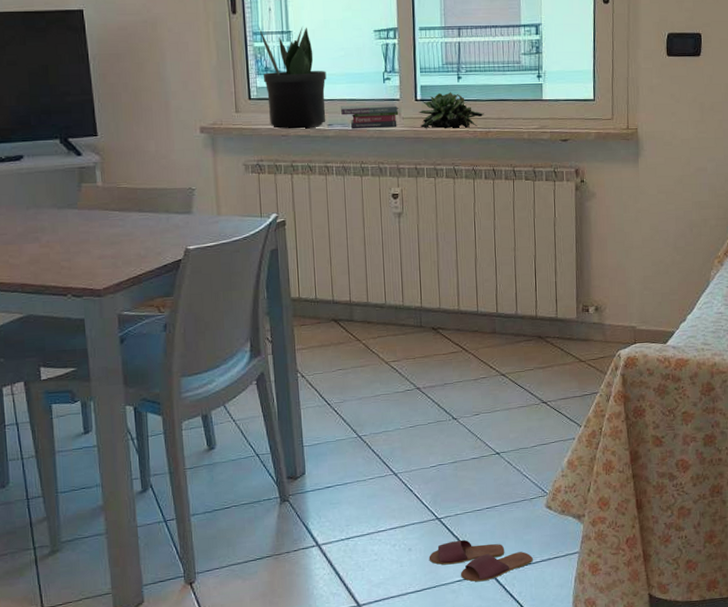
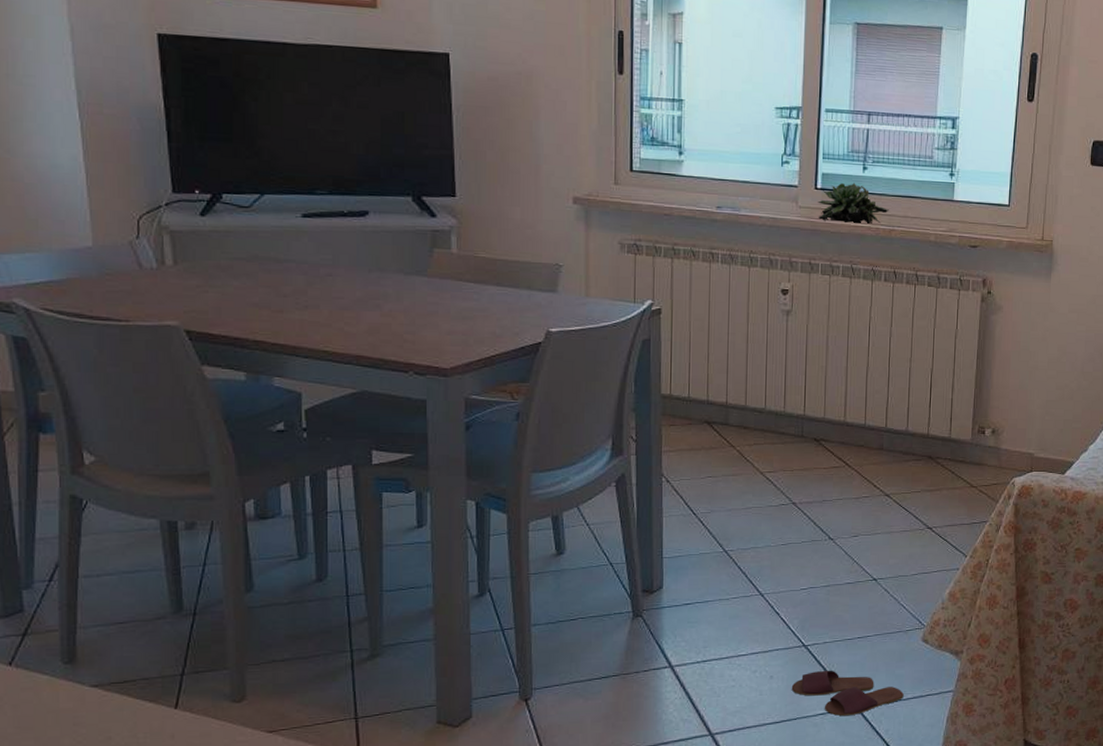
planter: present [259,27,327,130] -> none [647,91,719,209]
books: present [340,103,399,129] -> none [731,188,796,217]

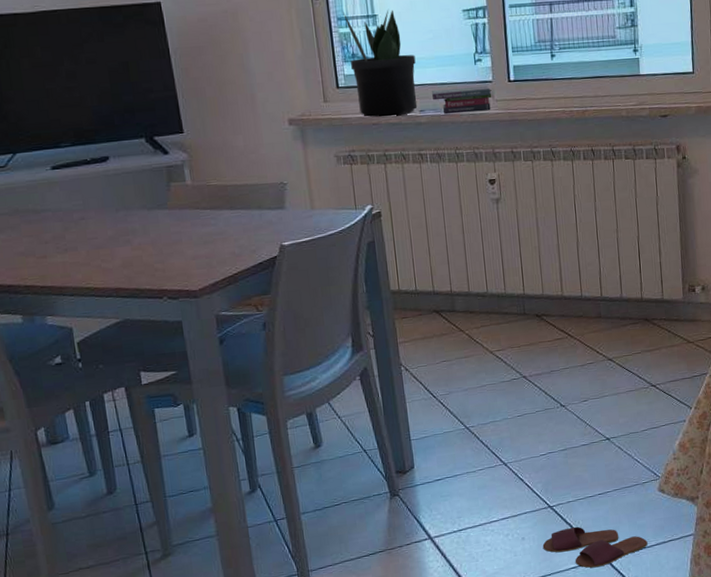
planter: none [647,91,719,209] -> present [343,10,417,118]
books: none [731,188,796,217] -> present [431,85,492,115]
succulent plant: present [817,183,889,224] -> none [512,71,580,112]

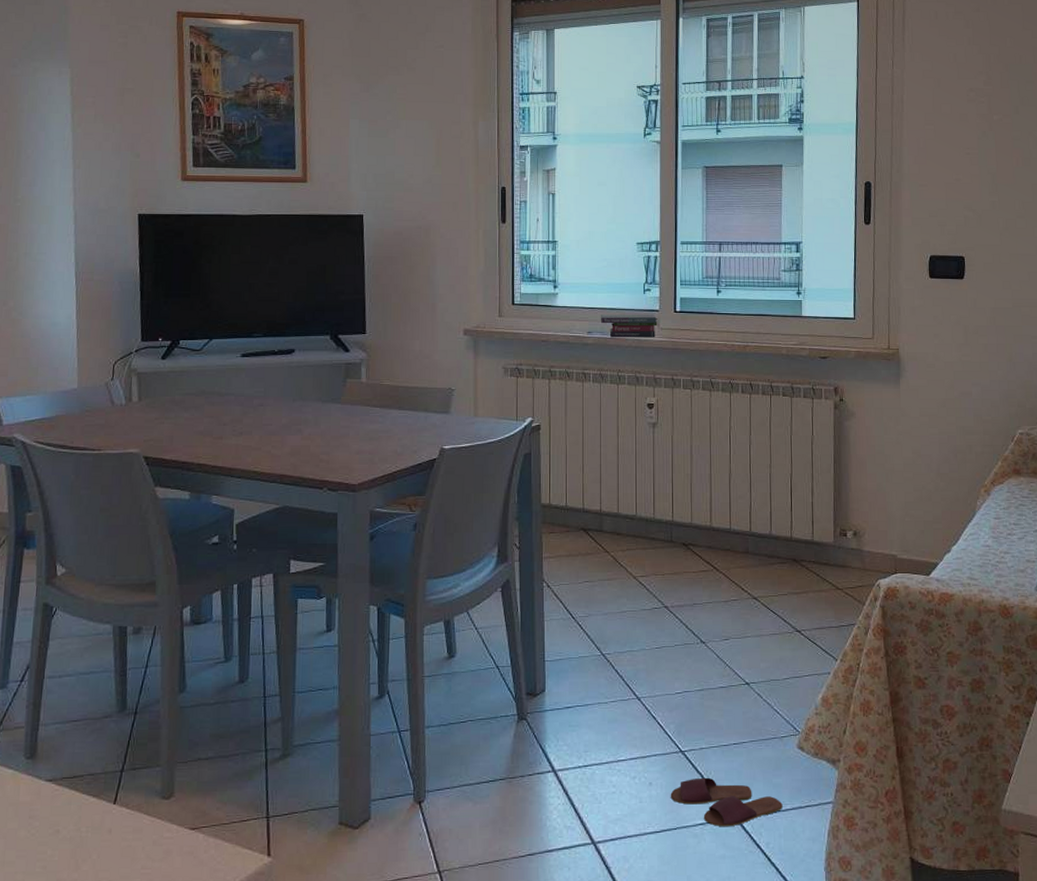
planter: present [343,10,417,118] -> none [526,236,588,335]

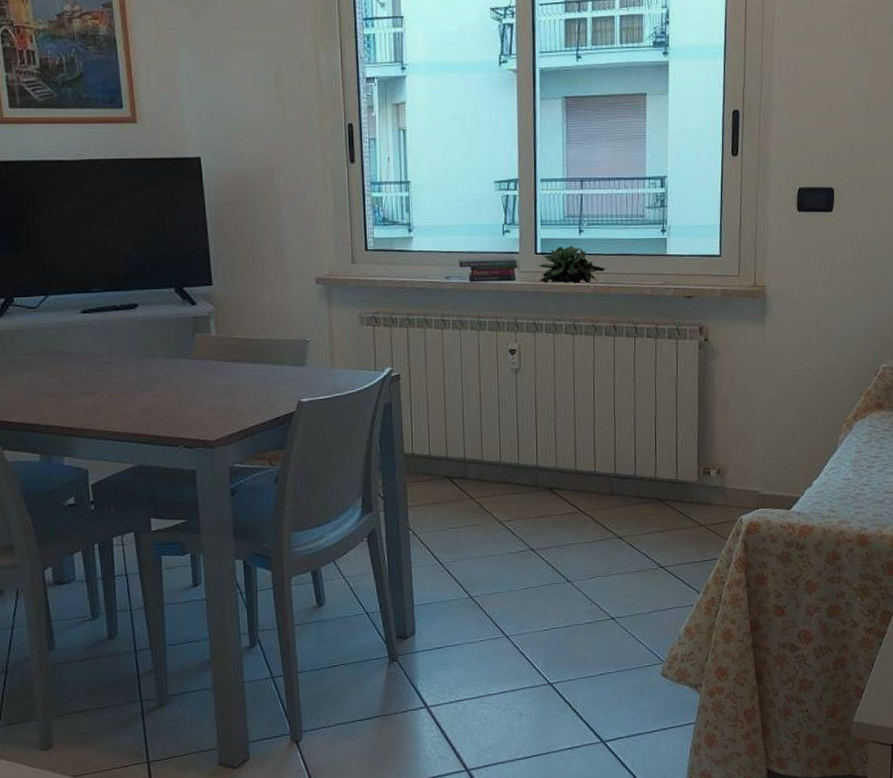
slippers: present [670,777,783,827] -> none [539,706,647,750]
succulent plant: none [677,305,742,342] -> present [538,245,606,285]

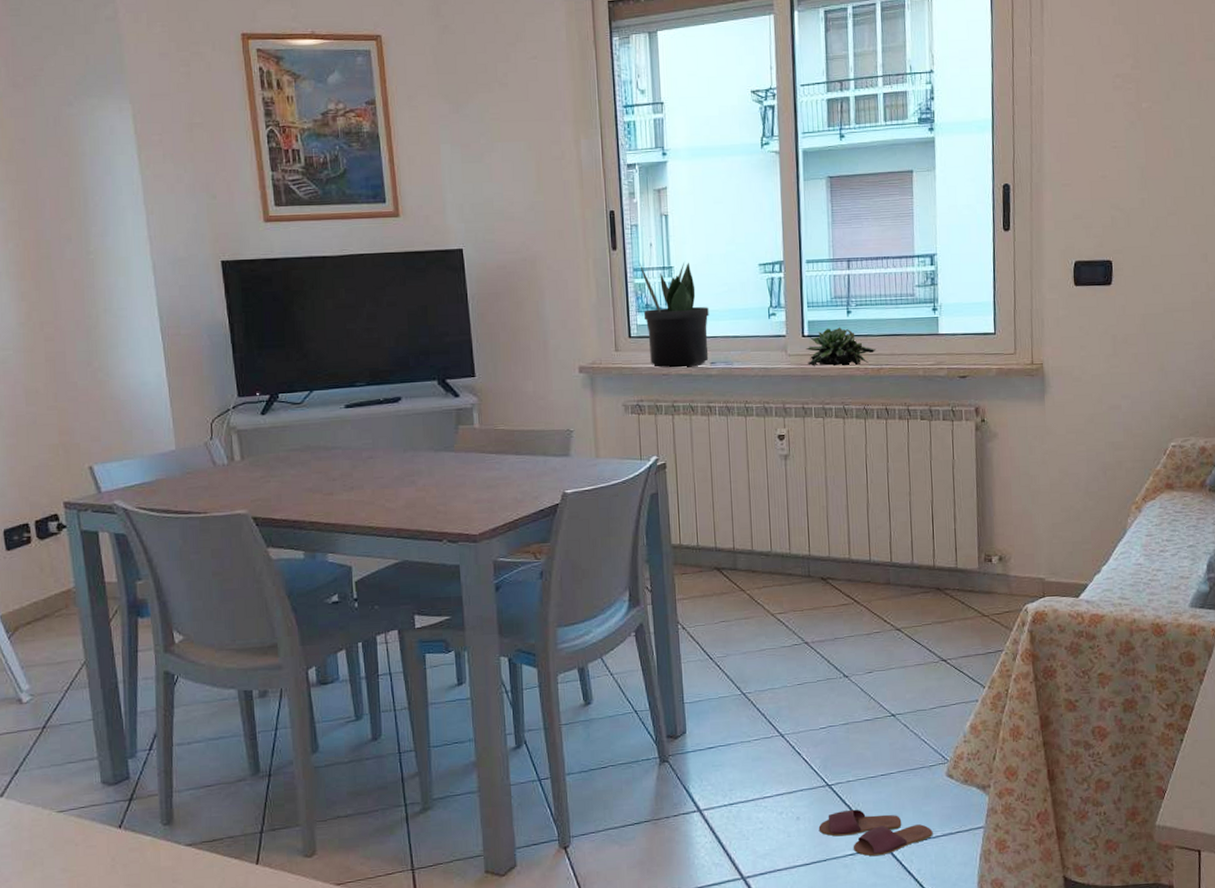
planter: none [377,176,445,282] -> present [639,262,709,368]
books: present [458,256,518,283] -> none [723,340,785,368]
slippers: none [539,706,647,750] -> present [818,809,933,856]

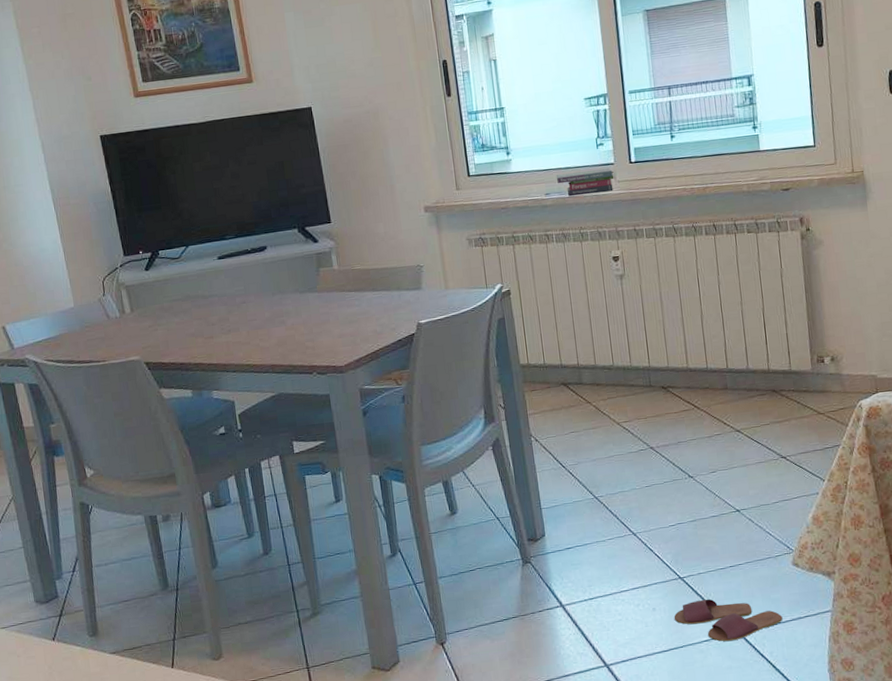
planter: present [639,262,709,368] -> none [473,102,542,203]
books: none [723,340,785,368] -> present [556,168,614,197]
succulent plant: present [806,327,876,368] -> none [634,151,700,191]

